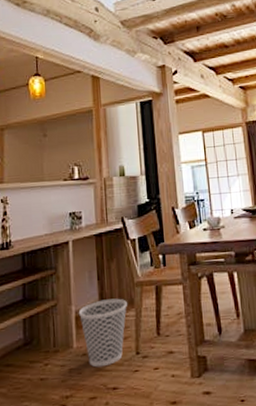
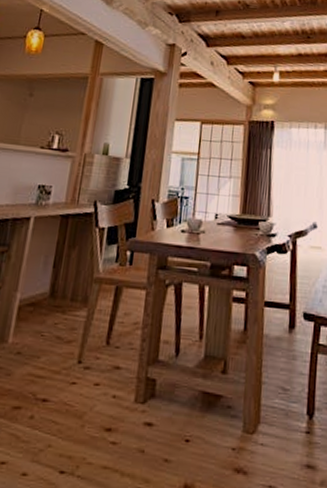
wastebasket: present [78,298,127,368] -> none [21,291,80,372]

